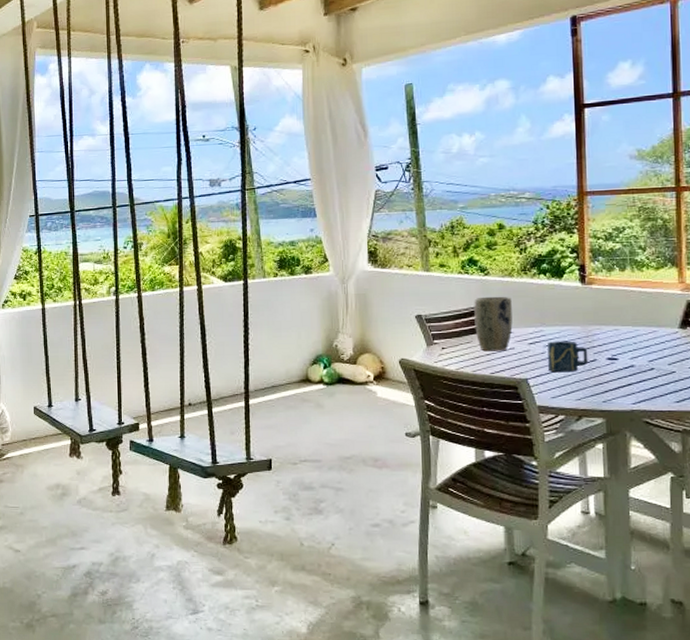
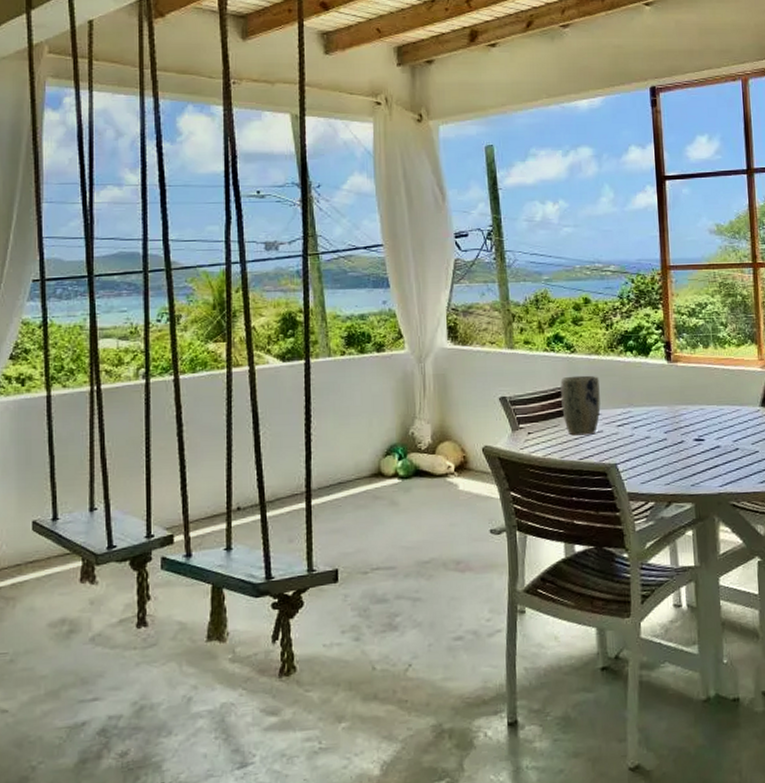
cup: present [547,341,588,373] -> none [636,422,676,456]

